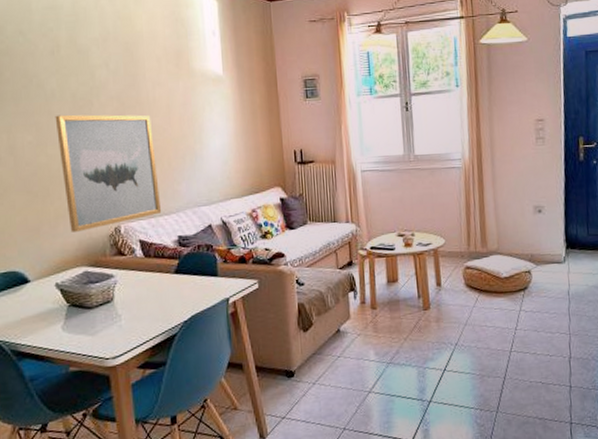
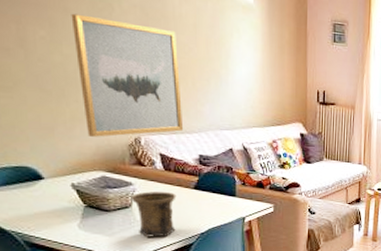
mug: none [112,280,158,332] -> present [131,191,177,237]

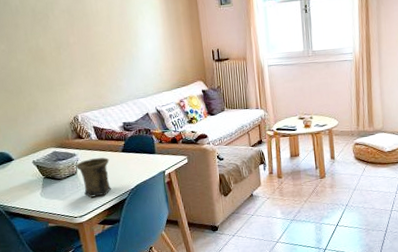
wall art: present [71,13,184,137] -> none [20,24,109,121]

